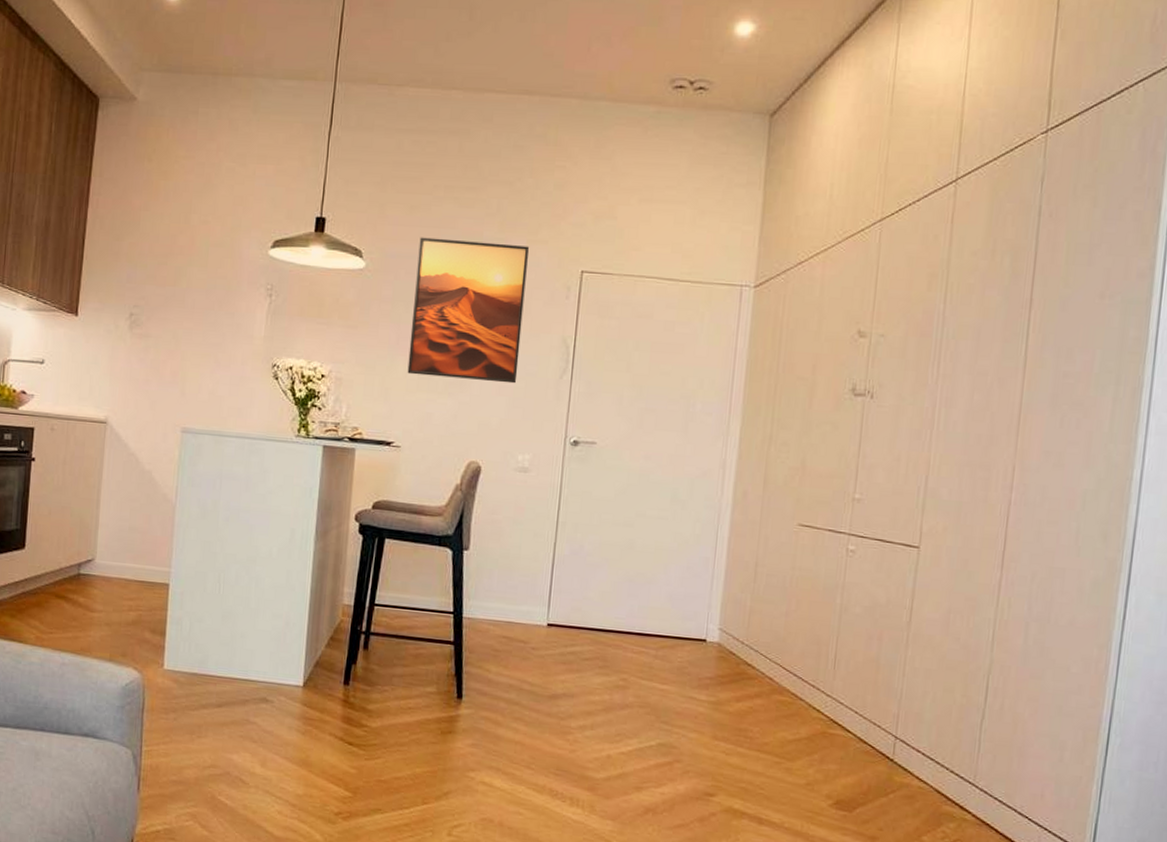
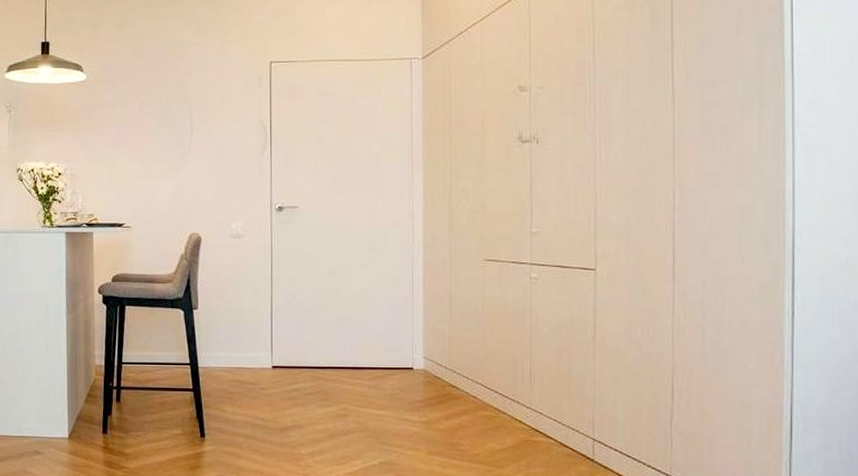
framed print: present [407,237,529,384] -> none [129,46,224,165]

